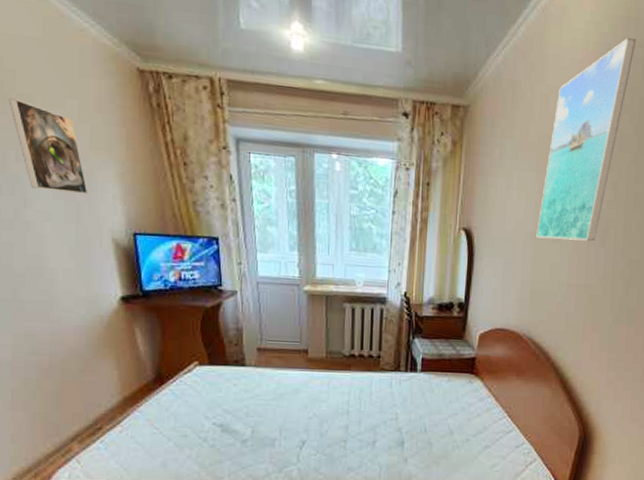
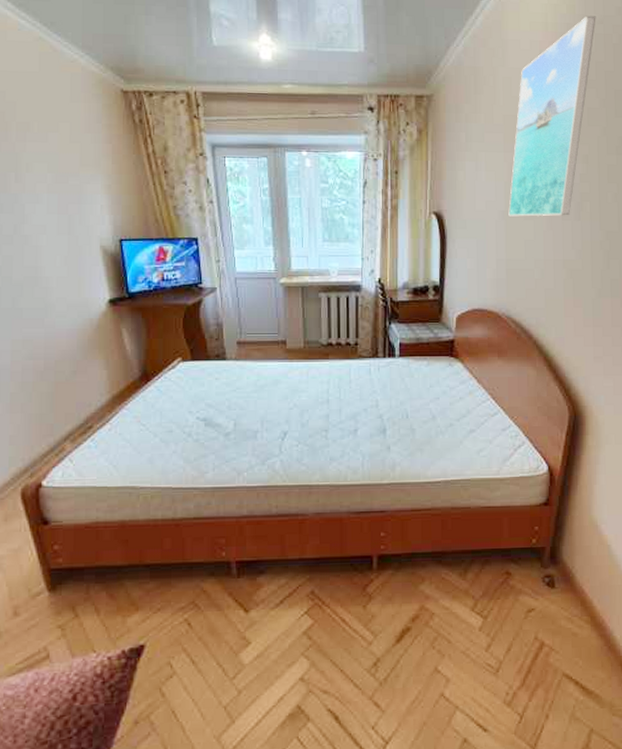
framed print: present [8,98,89,195] -> none [9,126,79,207]

